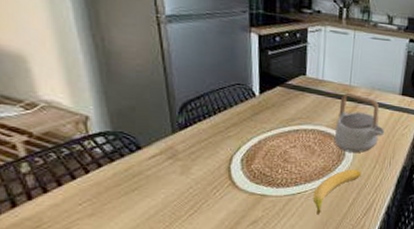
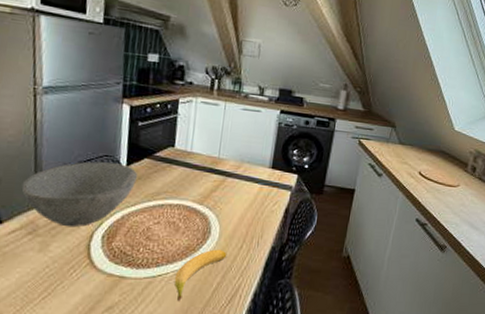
bowl: none [156,90,272,152] -> present [21,161,138,228]
teapot: present [334,92,385,153] -> none [200,165,254,231]

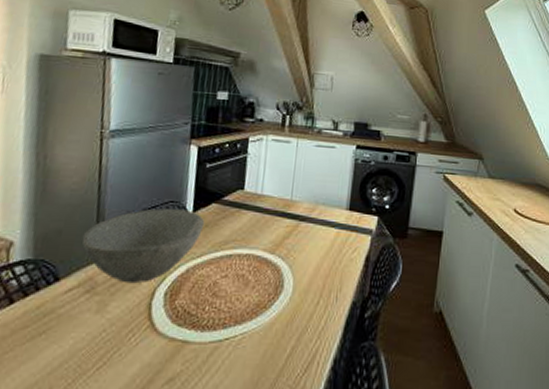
banana: present [174,249,227,302] -> none [243,306,302,372]

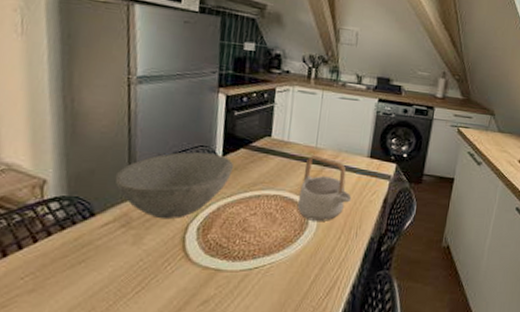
teapot: none [271,208,331,284] -> present [297,155,352,221]

